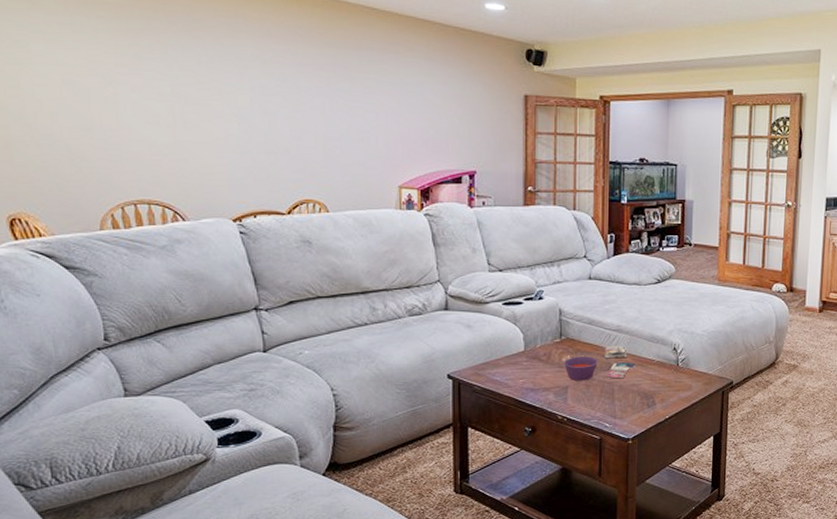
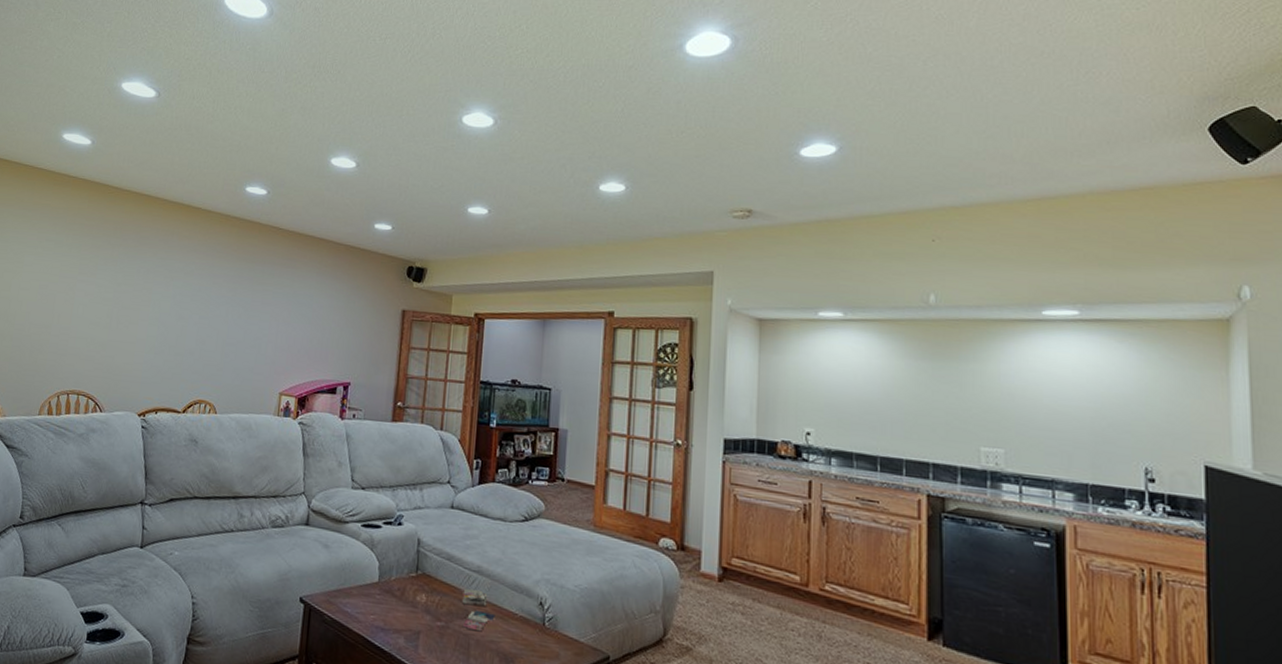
bowl: present [564,356,598,381] -> none [418,596,455,628]

